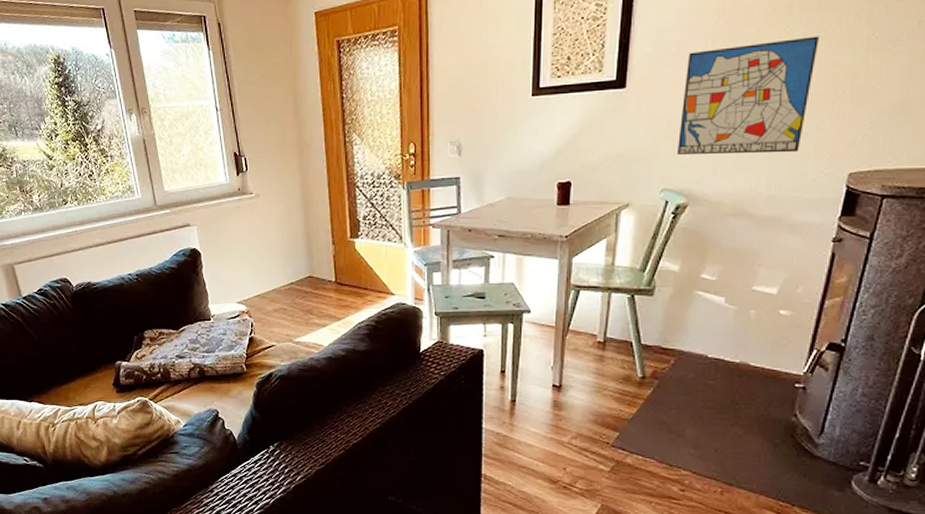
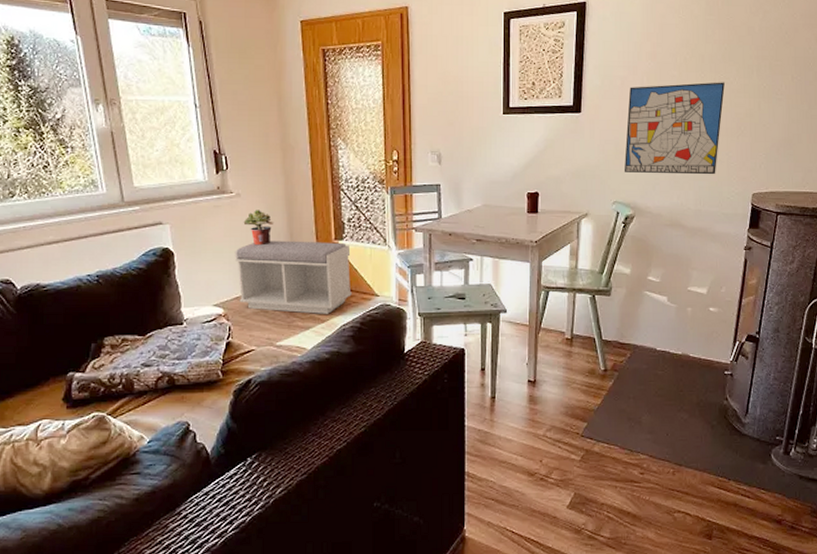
bench: none [255,239,367,312] -> present [234,240,352,314]
potted plant: none [262,210,290,245] -> present [243,210,273,246]

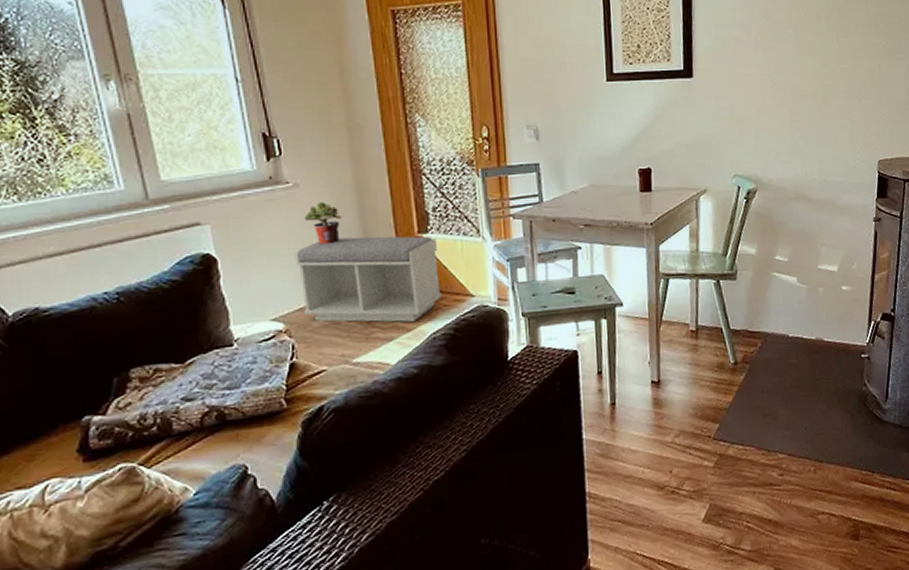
wall art: present [624,82,725,175] -> none [742,41,843,143]

